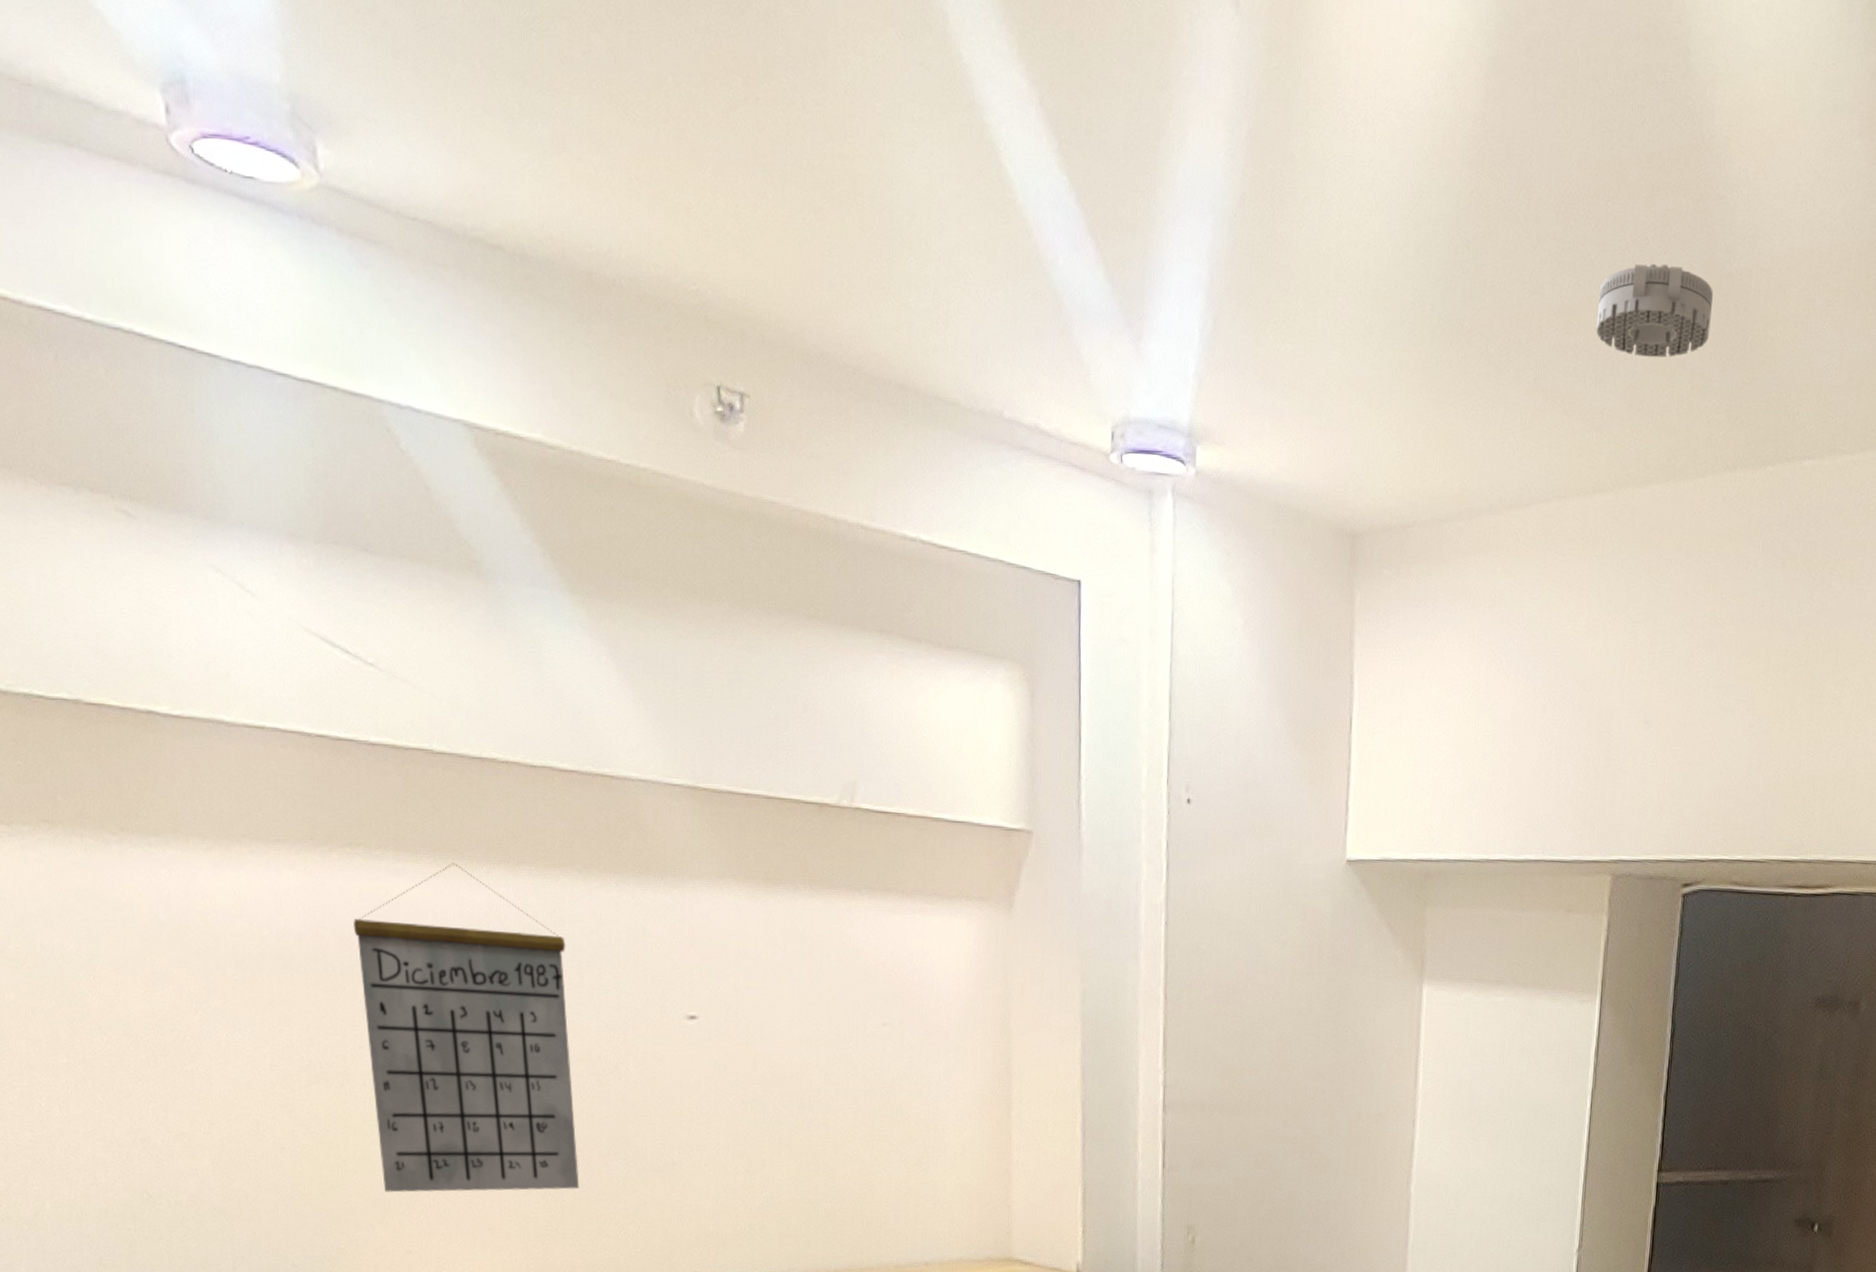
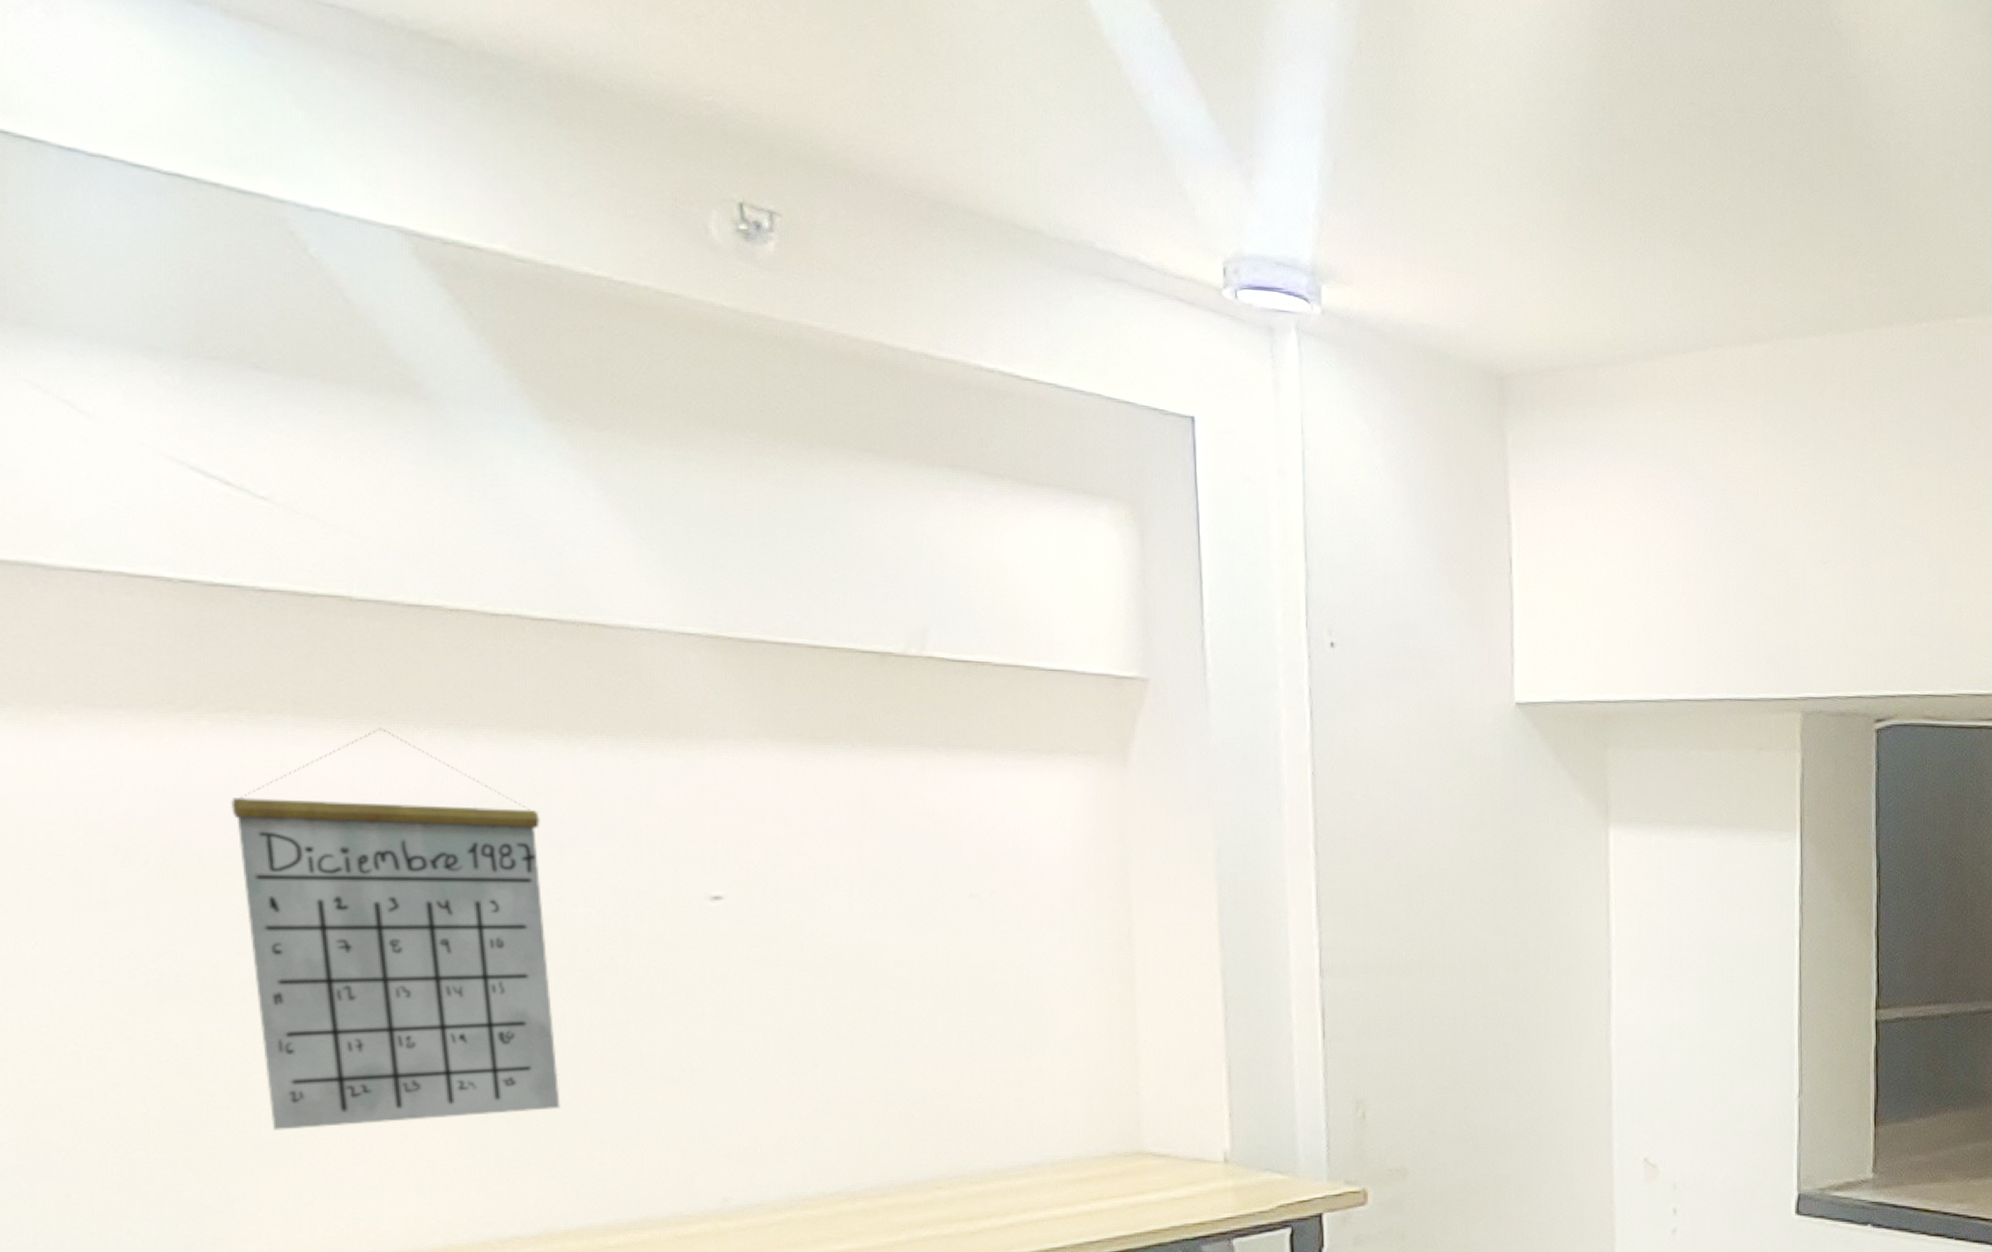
smoke detector: present [1596,264,1714,358] -> none [1740,132,1855,219]

